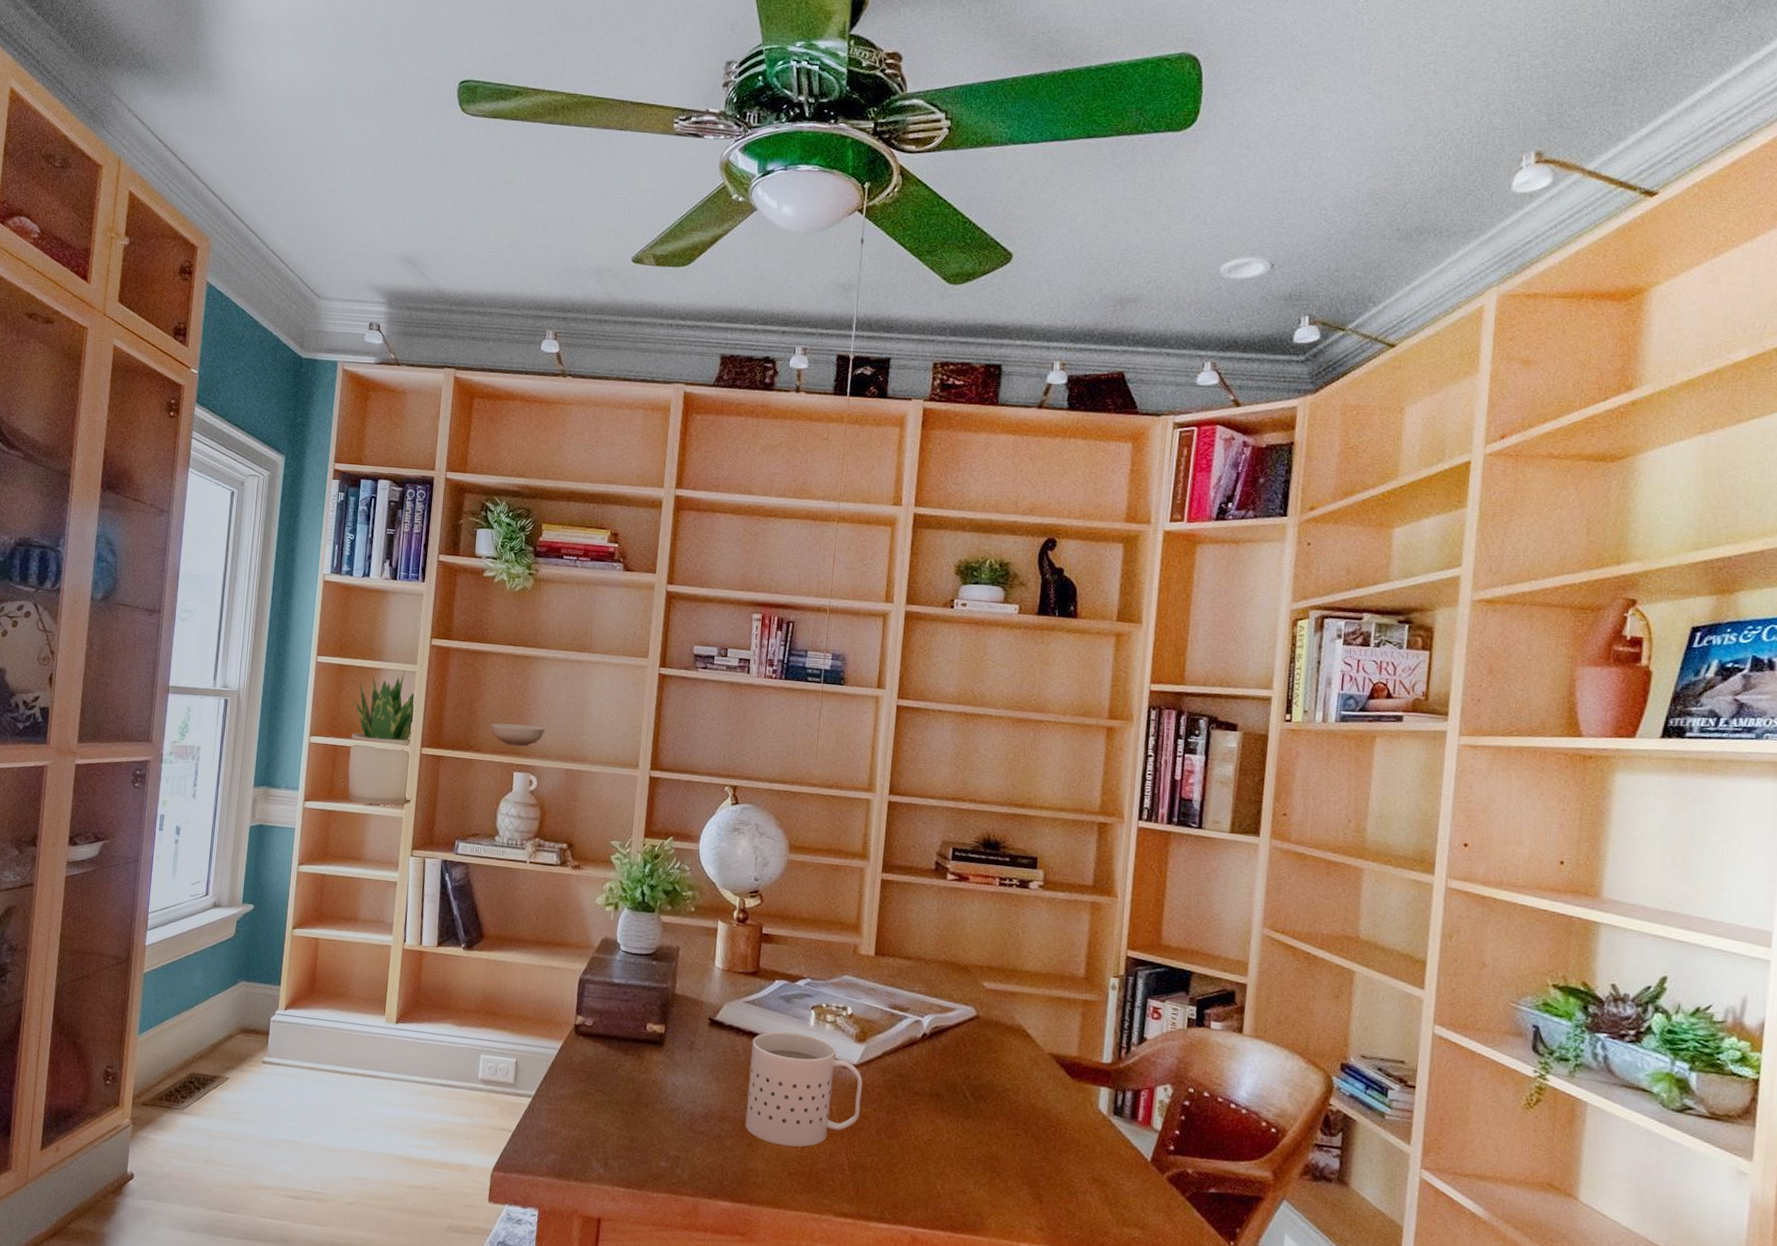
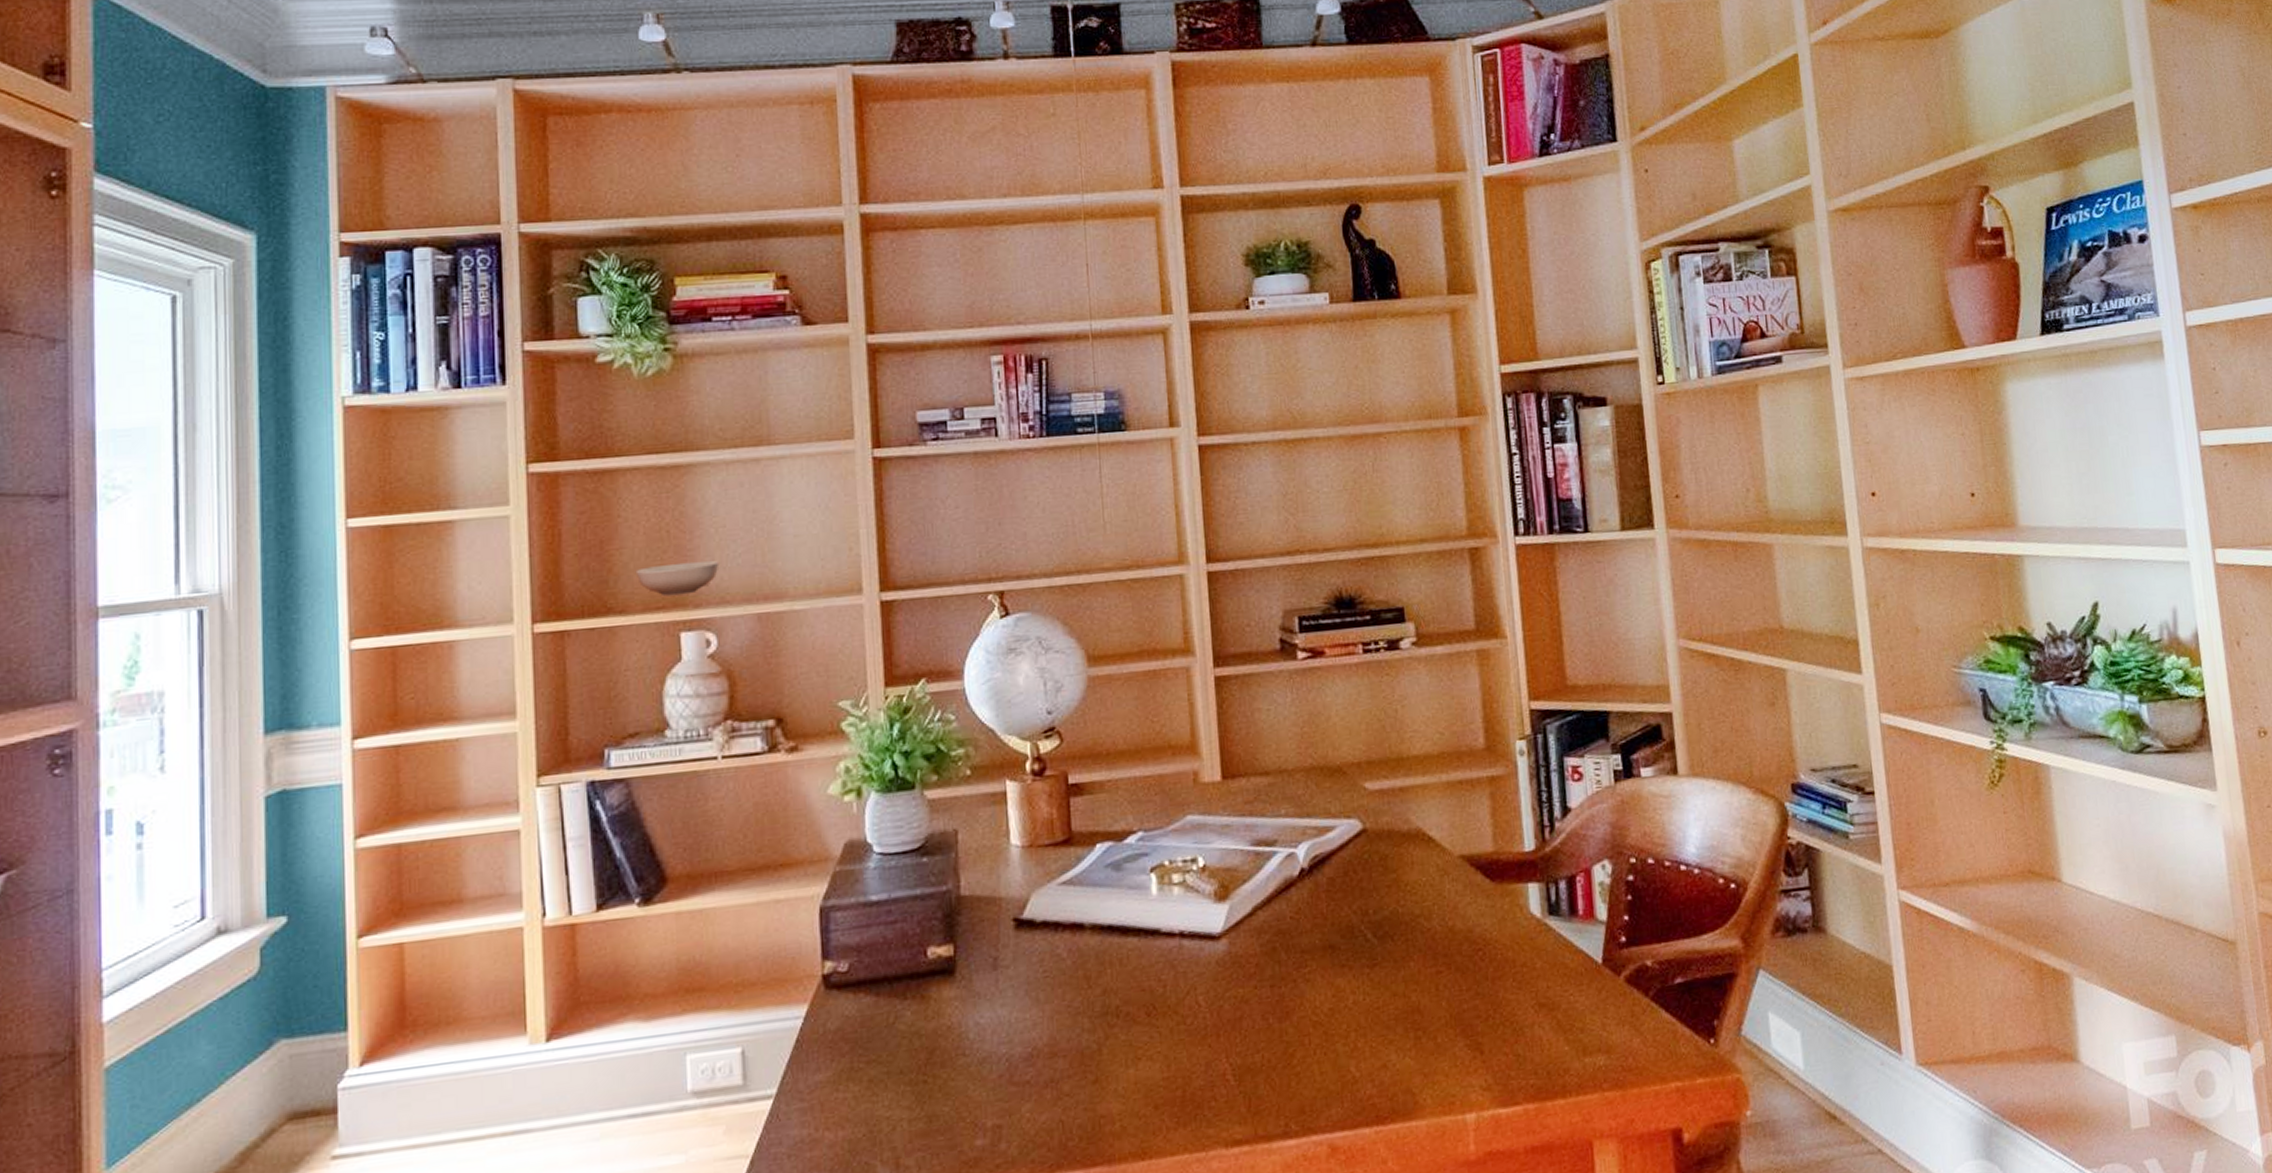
planter: present [348,671,415,806] -> none [417,517,528,726]
mug: present [745,1031,863,1147] -> none [1078,908,1236,1072]

